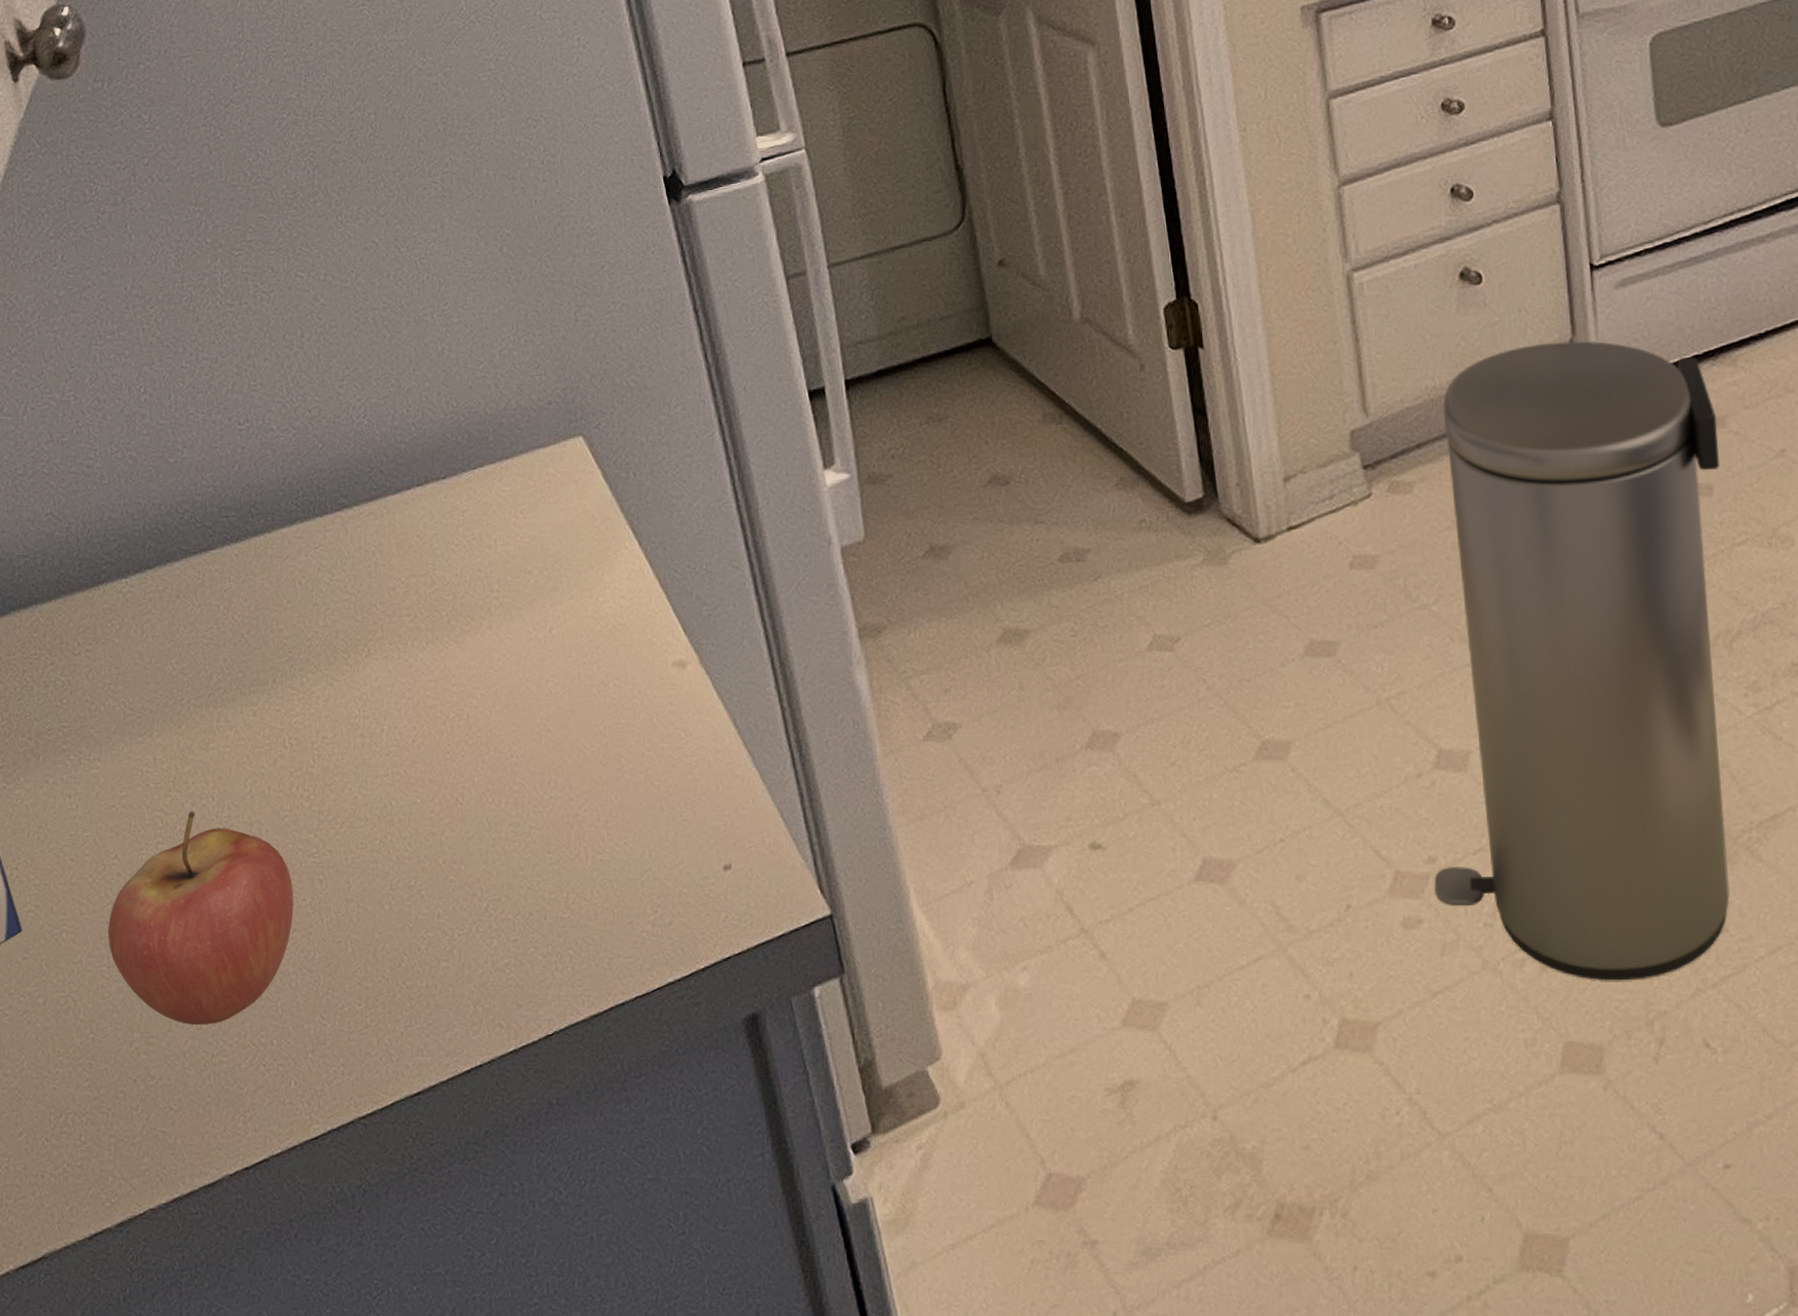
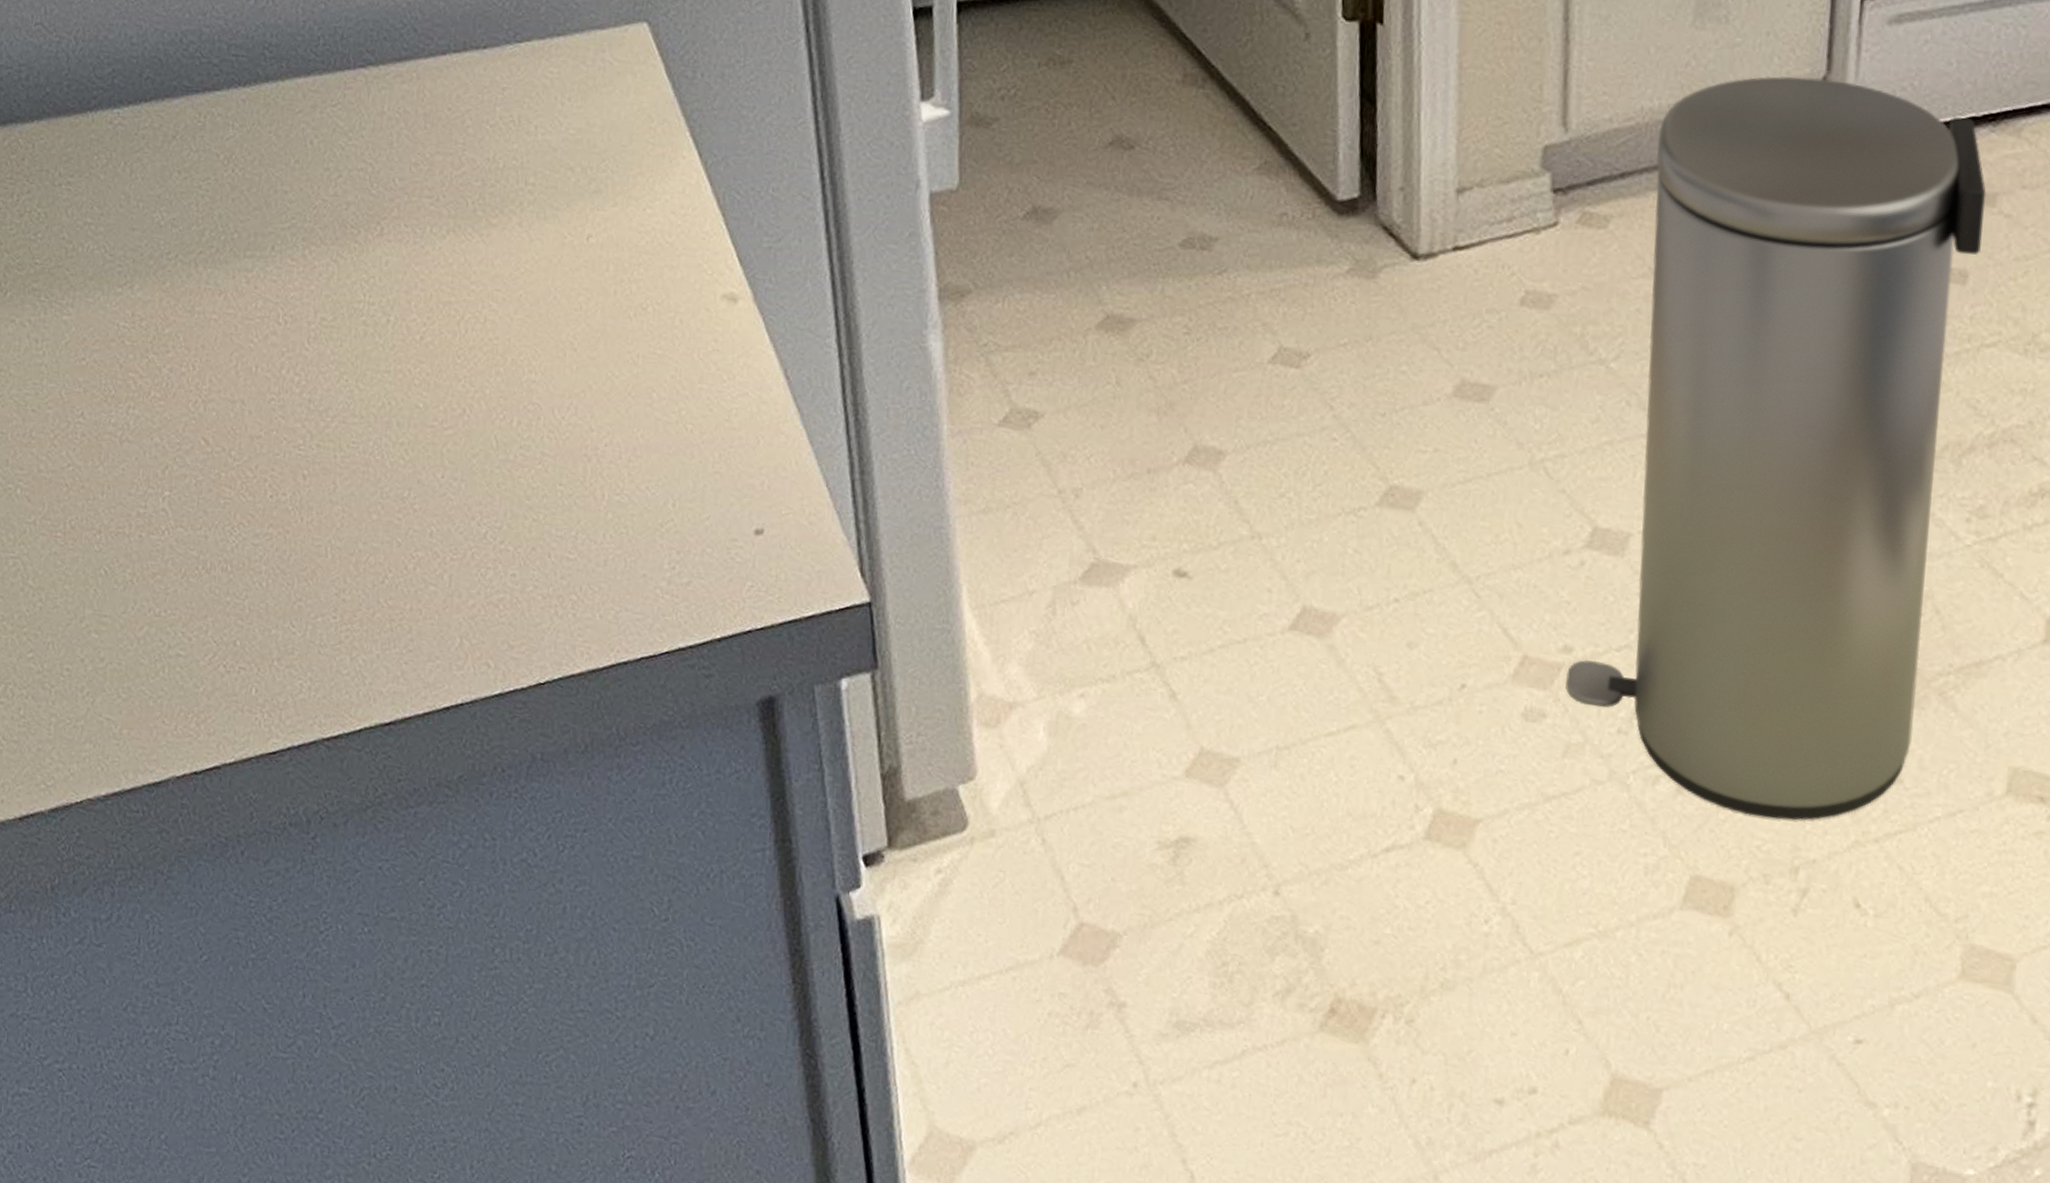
fruit: present [108,811,294,1026] -> none [66,377,274,613]

